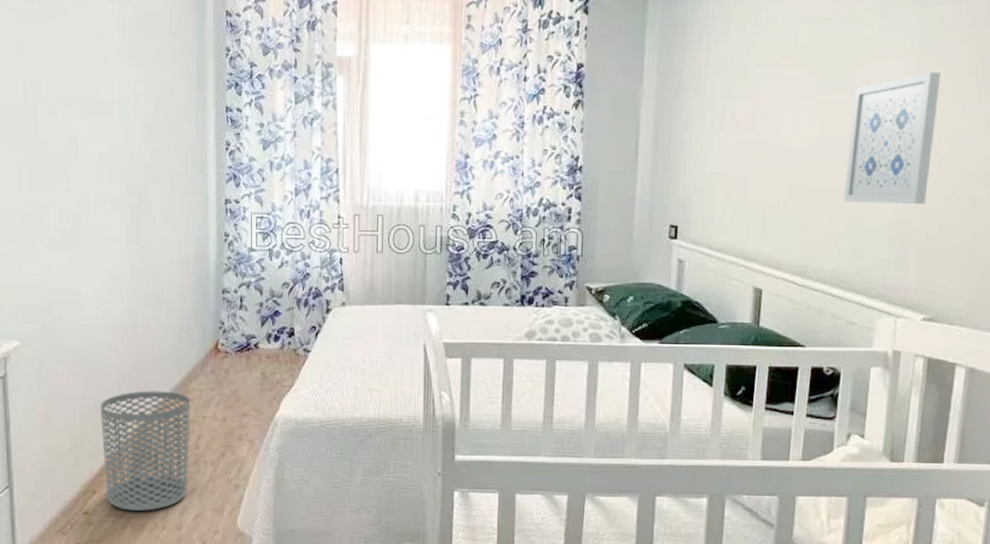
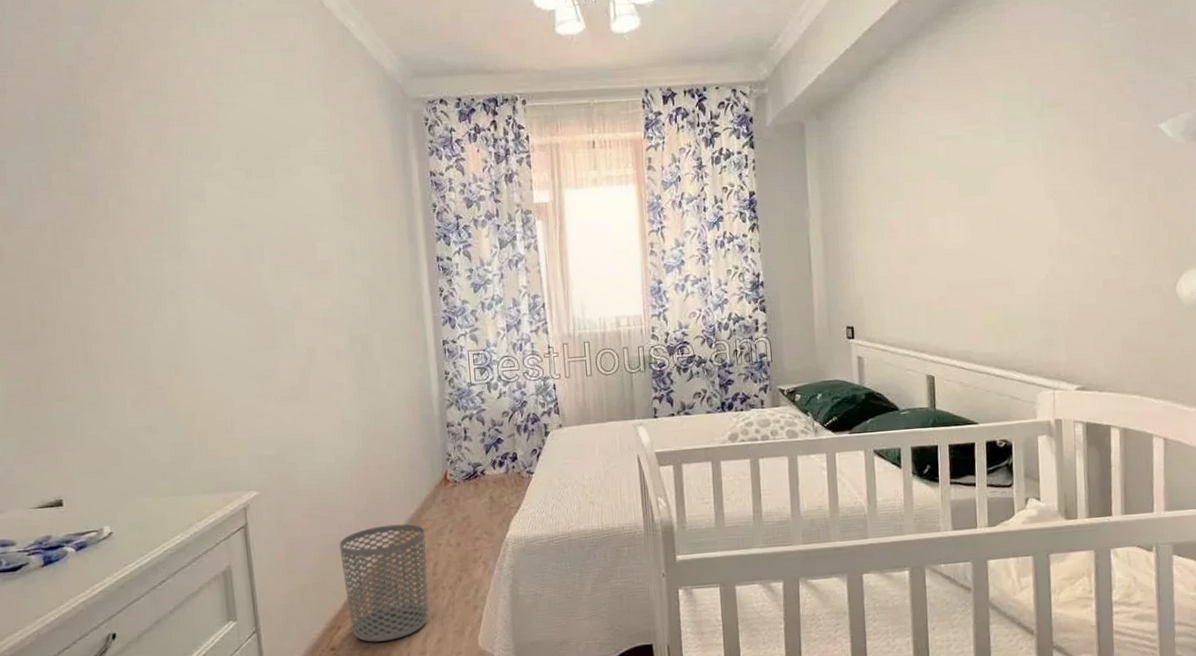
wall art: present [843,71,941,205] -> none [992,173,1065,293]

